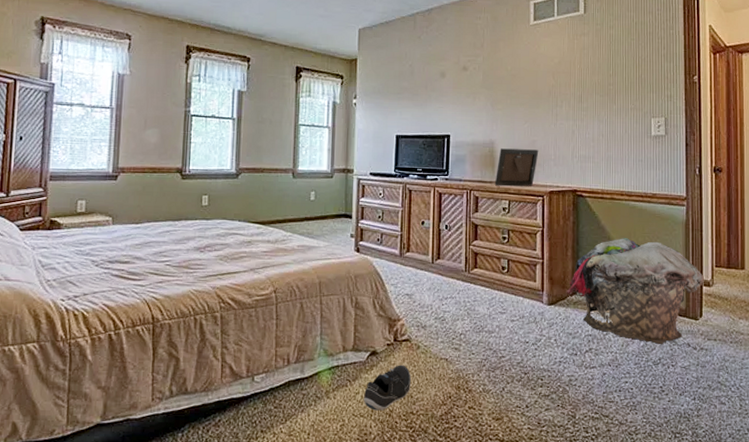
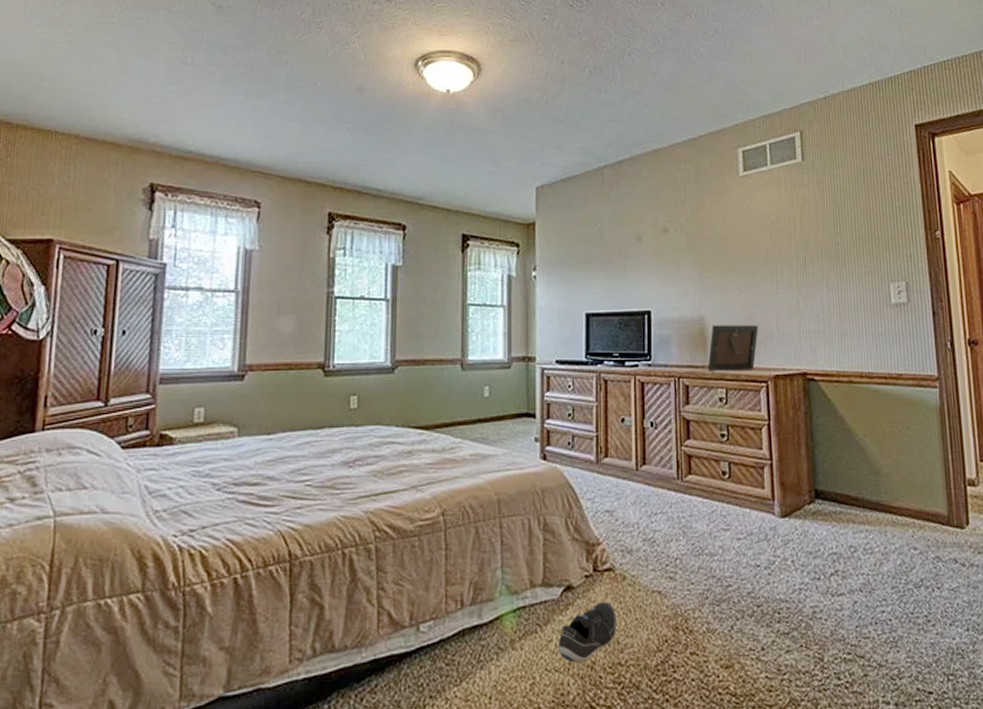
laundry basket: present [567,238,705,344] -> none [803,430,969,561]

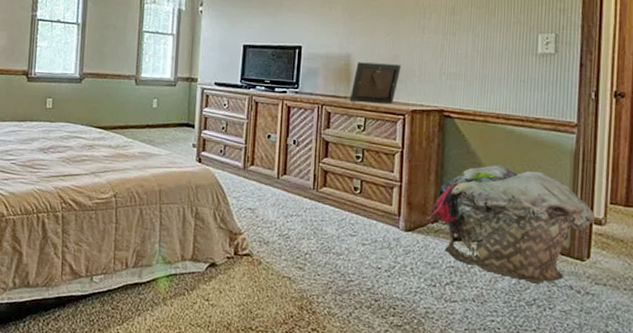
shoe: present [557,601,616,663] -> none [200,279,251,323]
laundry basket: none [803,430,969,561] -> present [427,165,596,284]

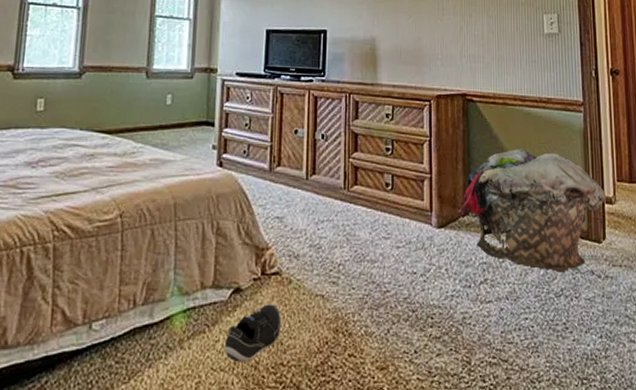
shoe: none [200,279,251,323] -> present [224,304,281,362]
picture frame: present [349,62,402,104] -> none [376,46,425,90]

